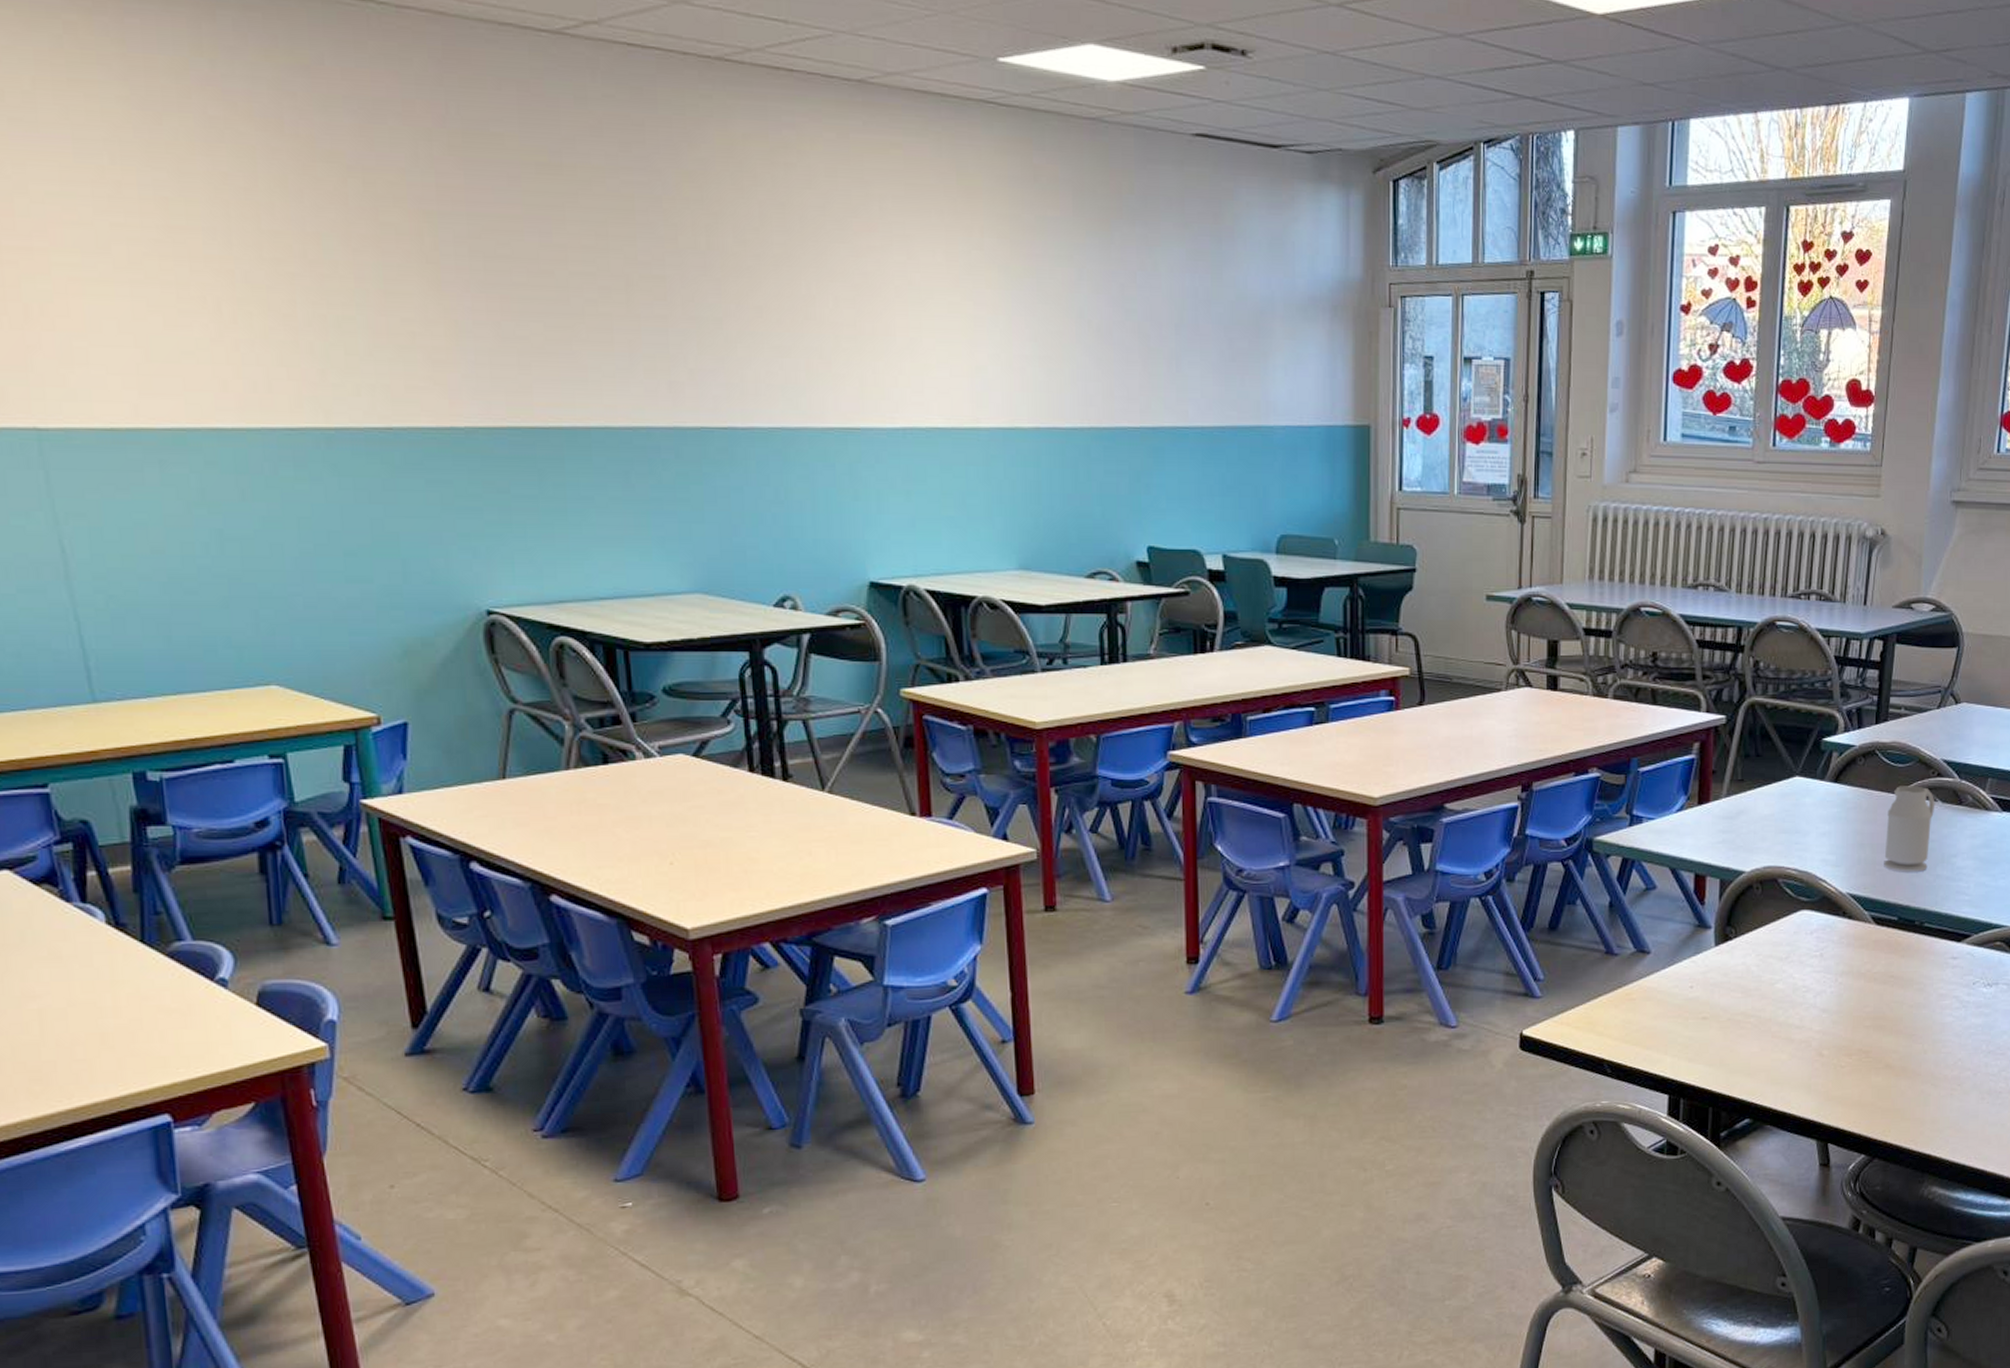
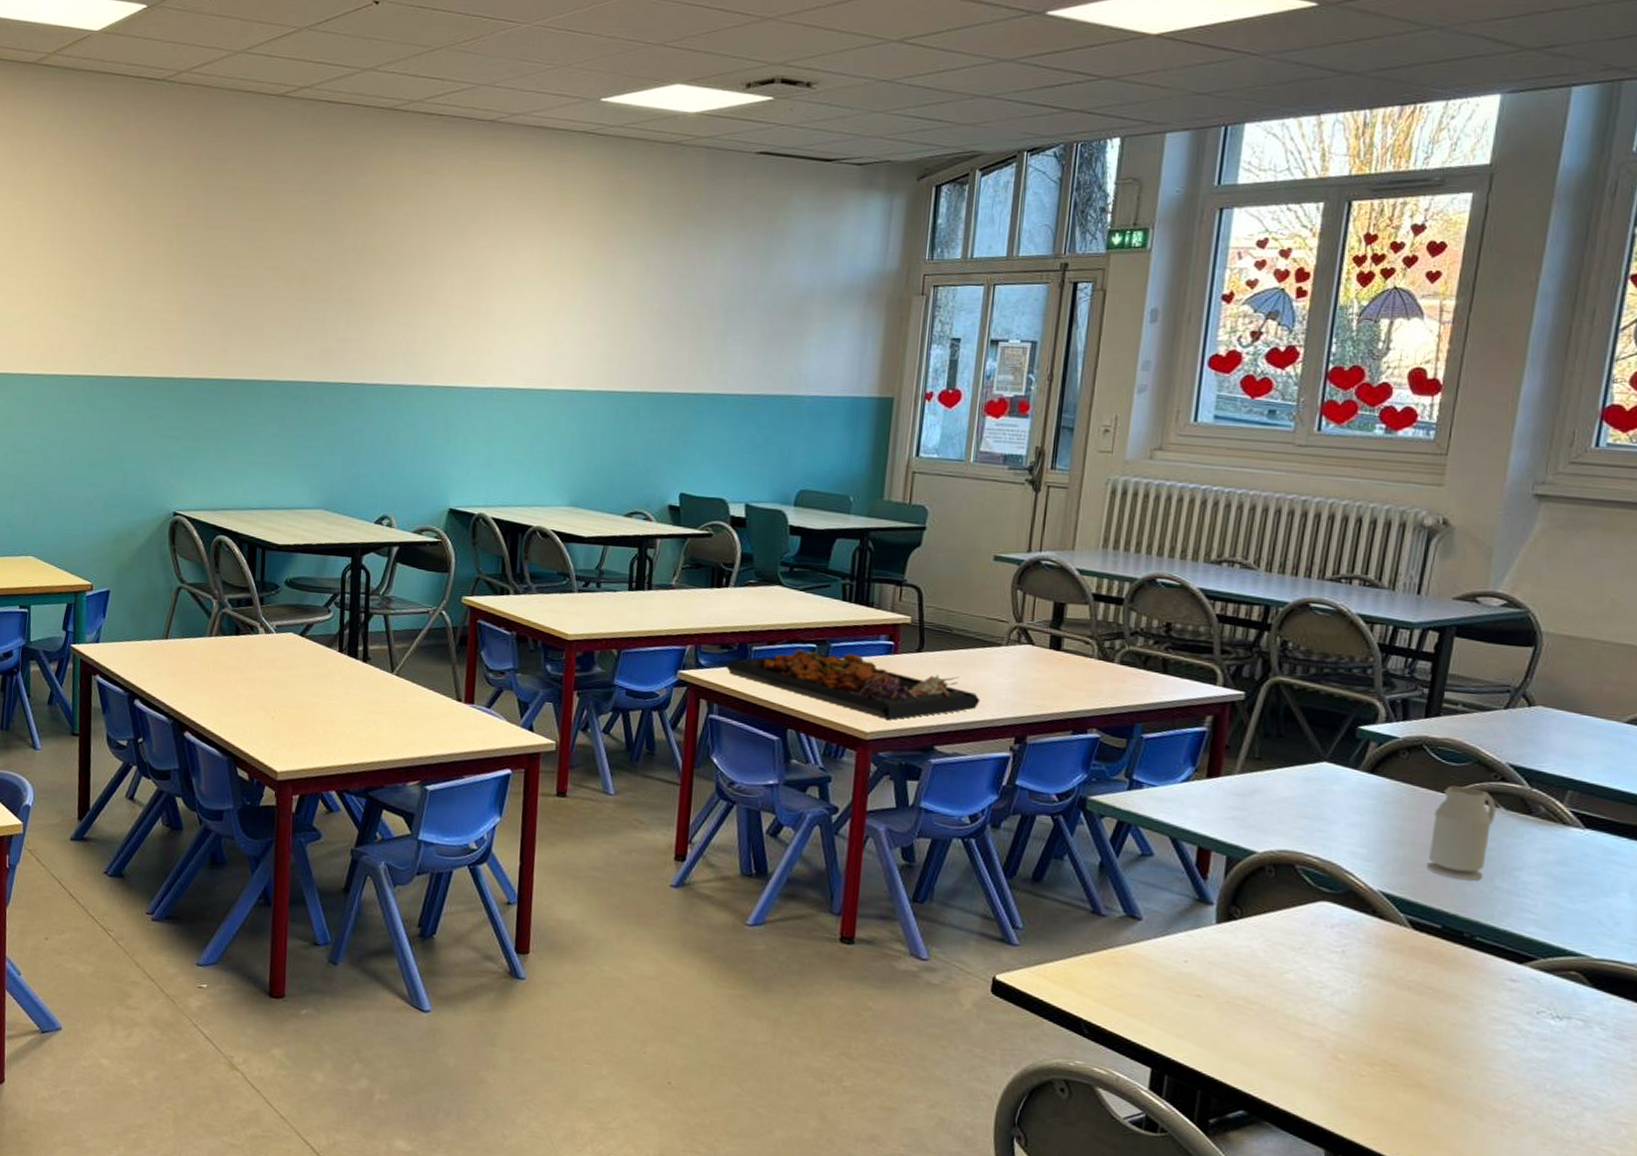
food tray: none [1220,713,1485,781] -> present [726,648,981,720]

